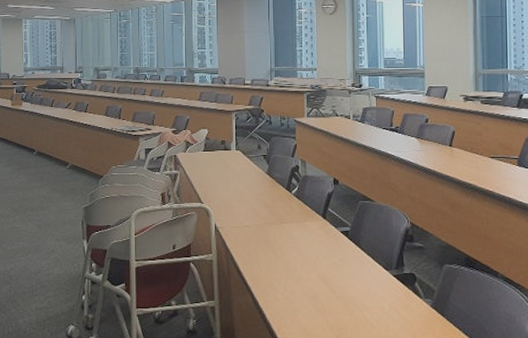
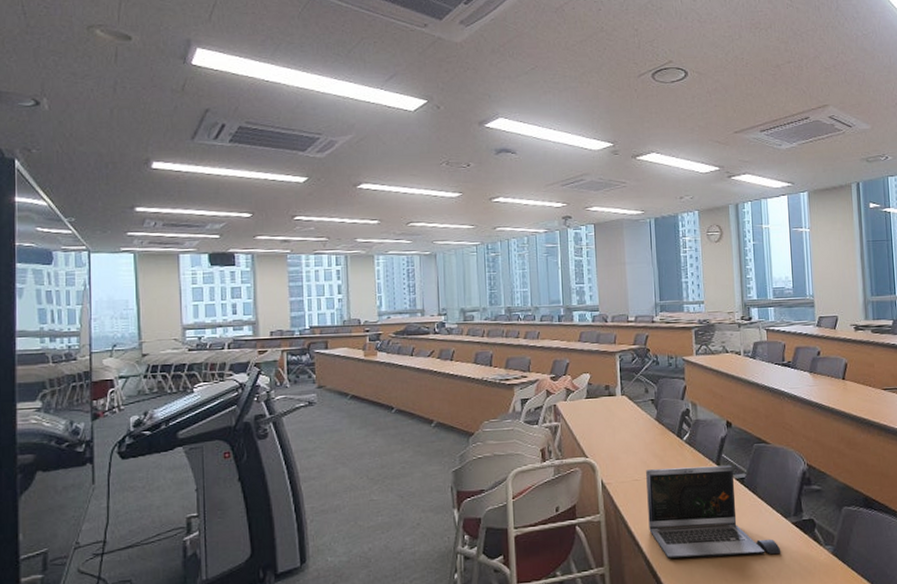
laptop: none [256,218,382,302] -> present [646,465,781,559]

